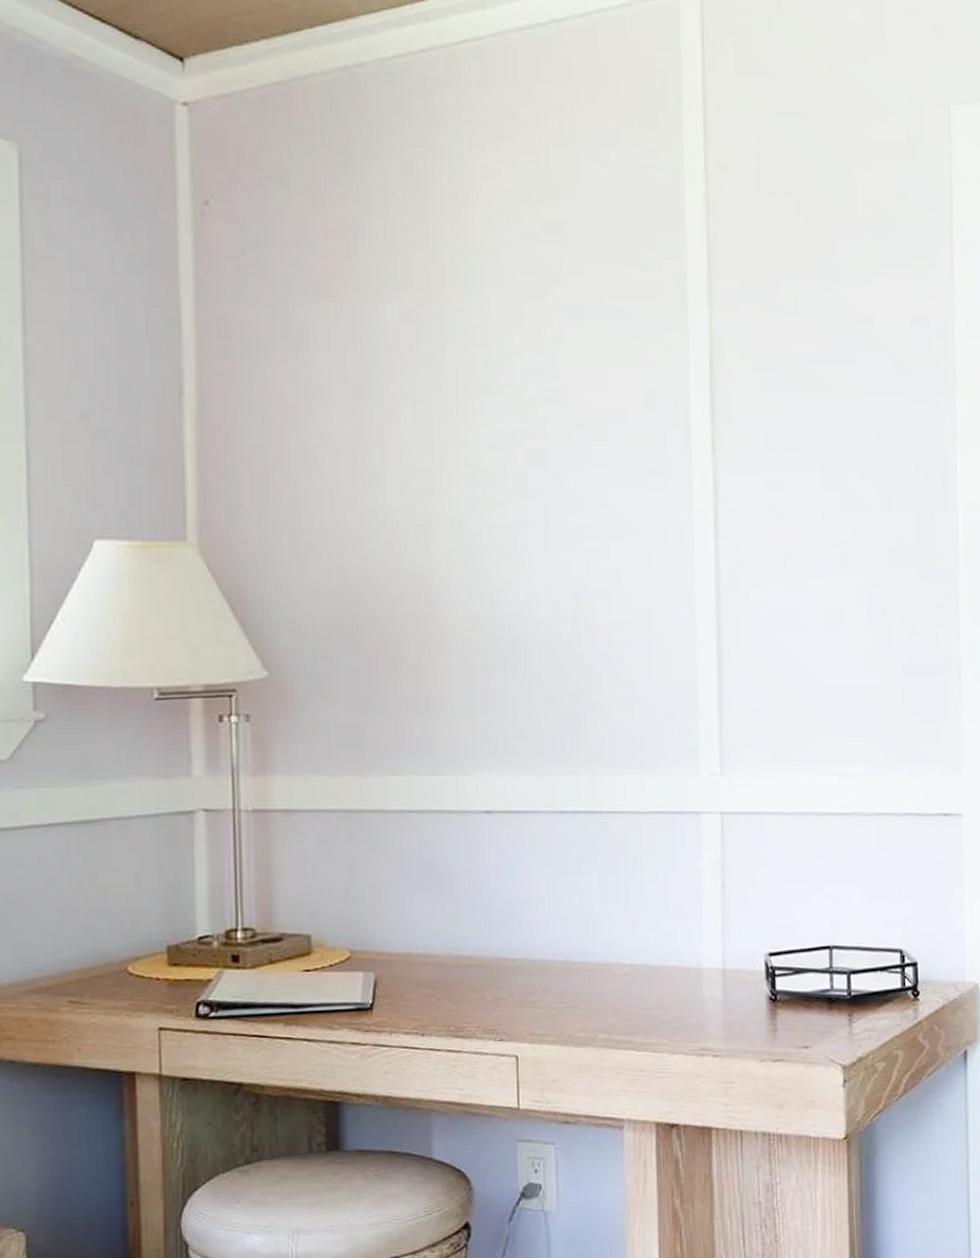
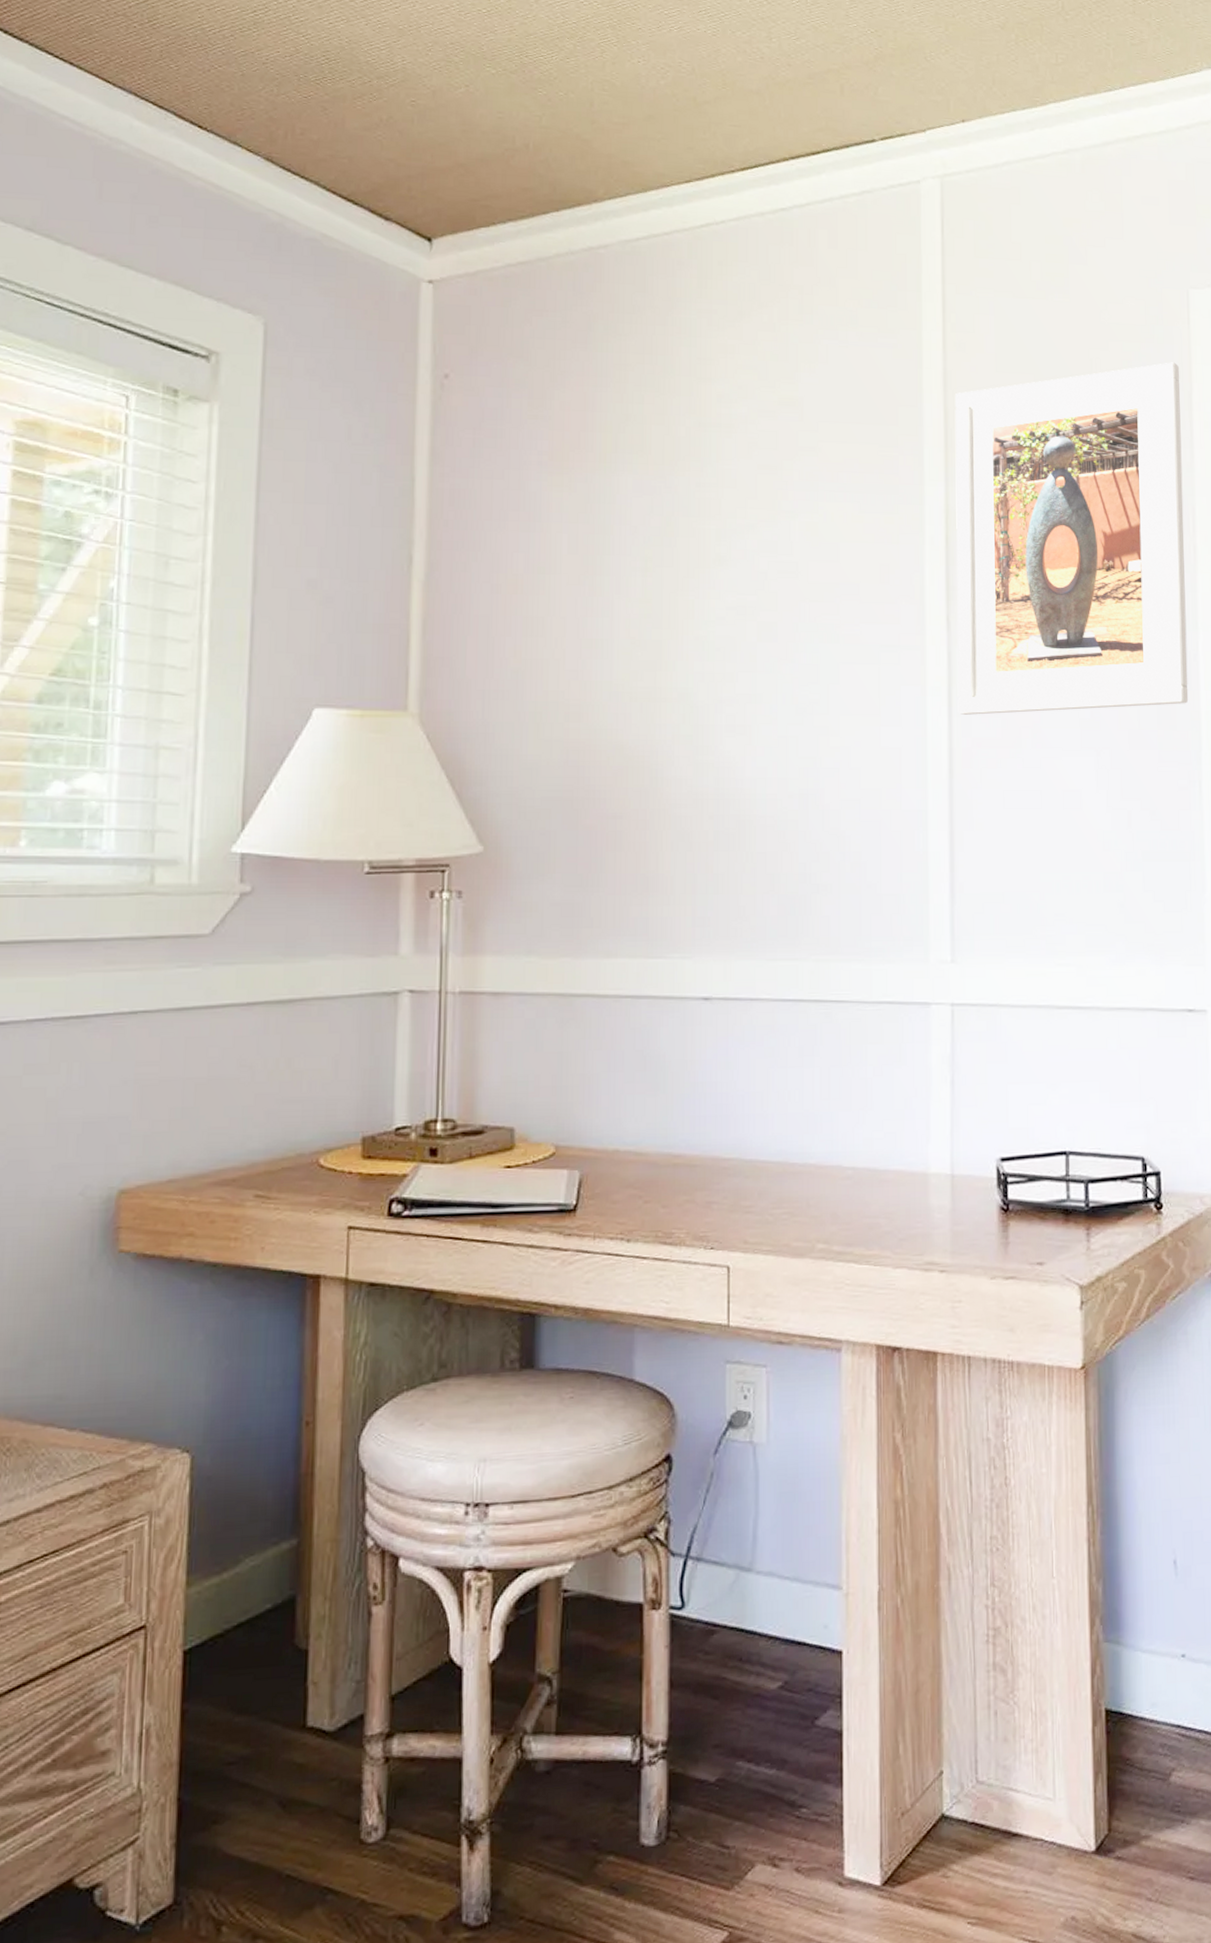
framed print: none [717,181,947,537] -> present [954,362,1189,715]

